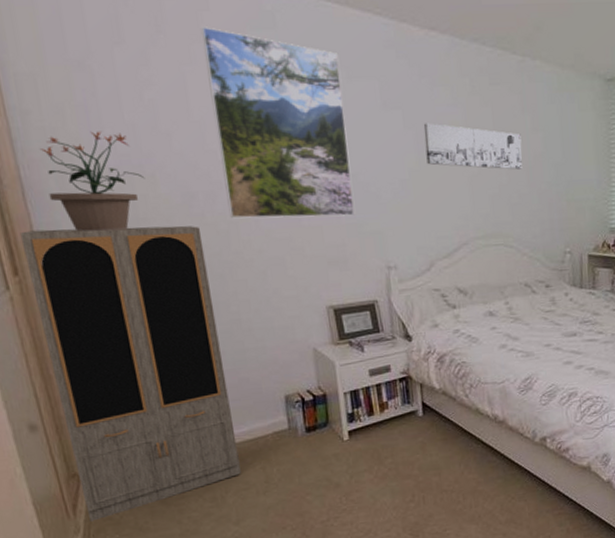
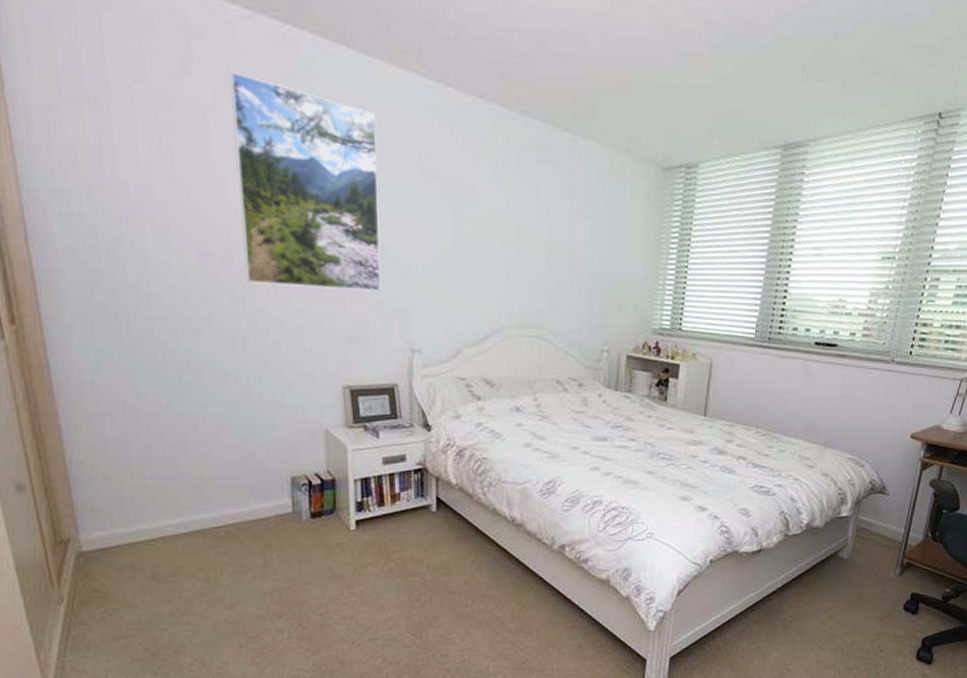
cabinet: present [20,225,241,522] -> none [19,277,239,592]
potted plant: present [41,131,145,232] -> none [48,175,158,285]
wall art: present [423,123,523,170] -> none [462,198,566,257]

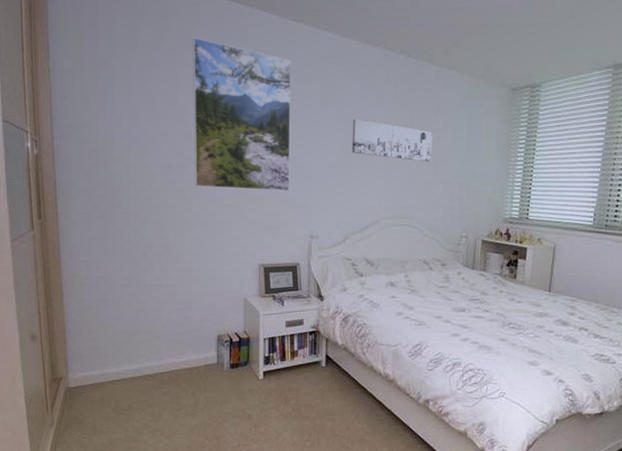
wall art: none [462,198,566,257] -> present [352,119,433,162]

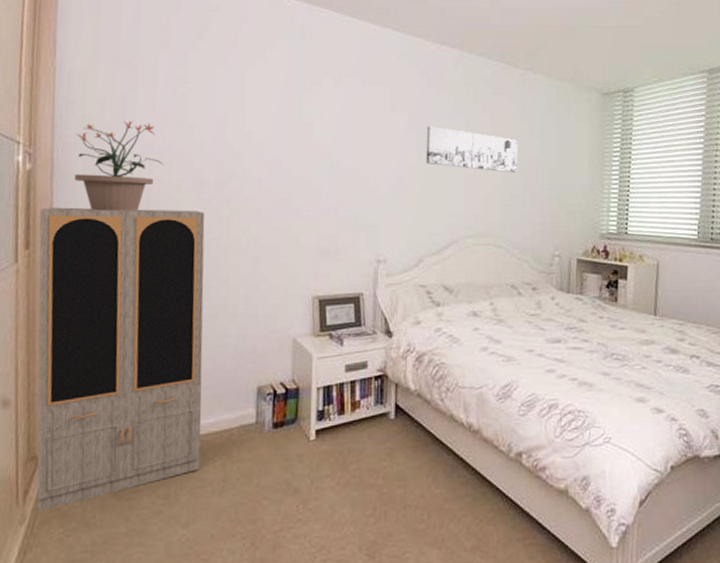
cabinet: none [47,186,176,418] -> present [37,207,205,511]
potted plant: none [70,113,138,190] -> present [74,120,164,212]
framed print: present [193,37,292,191] -> none [234,35,356,209]

